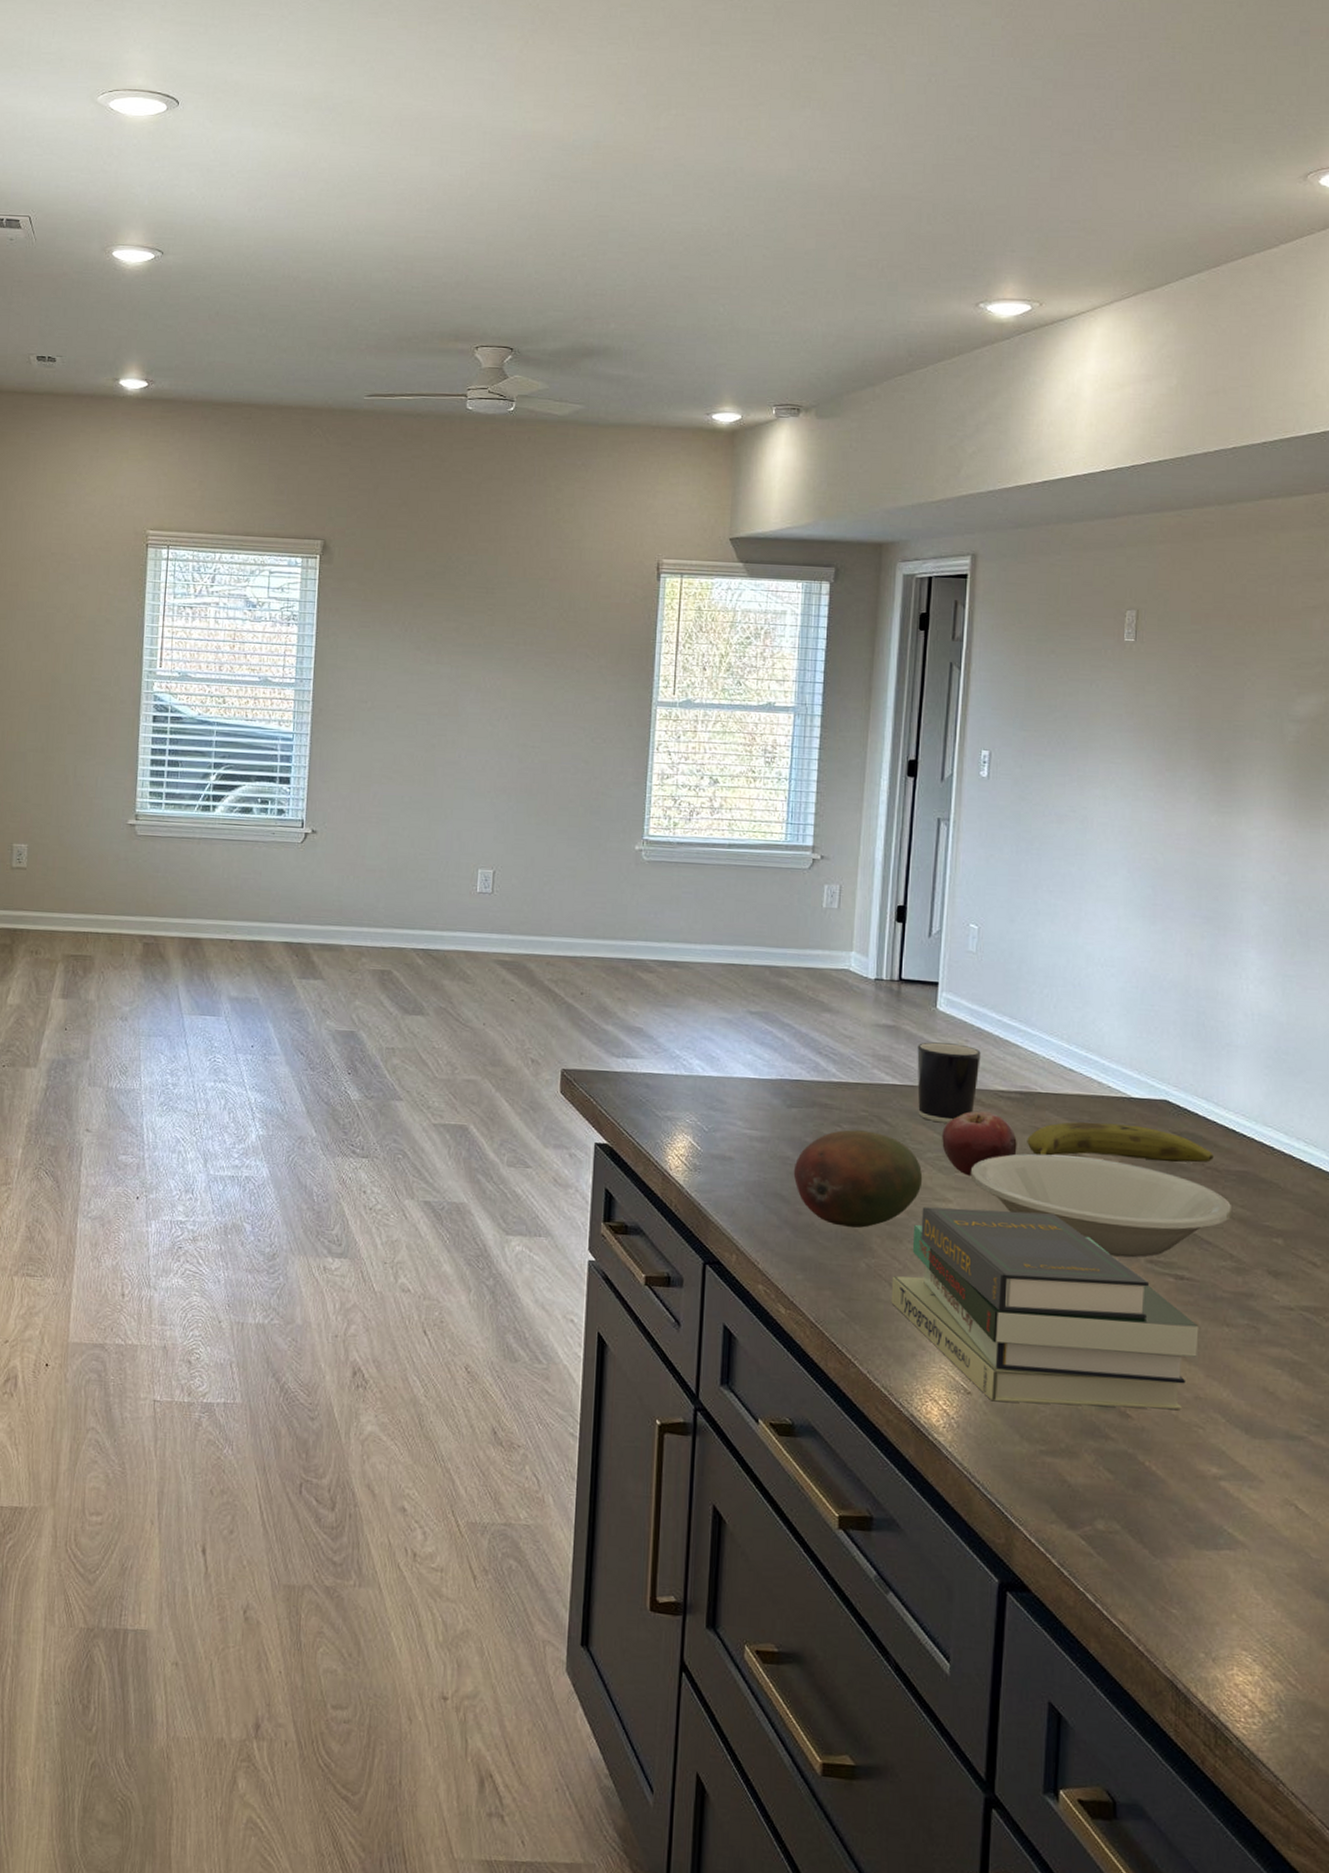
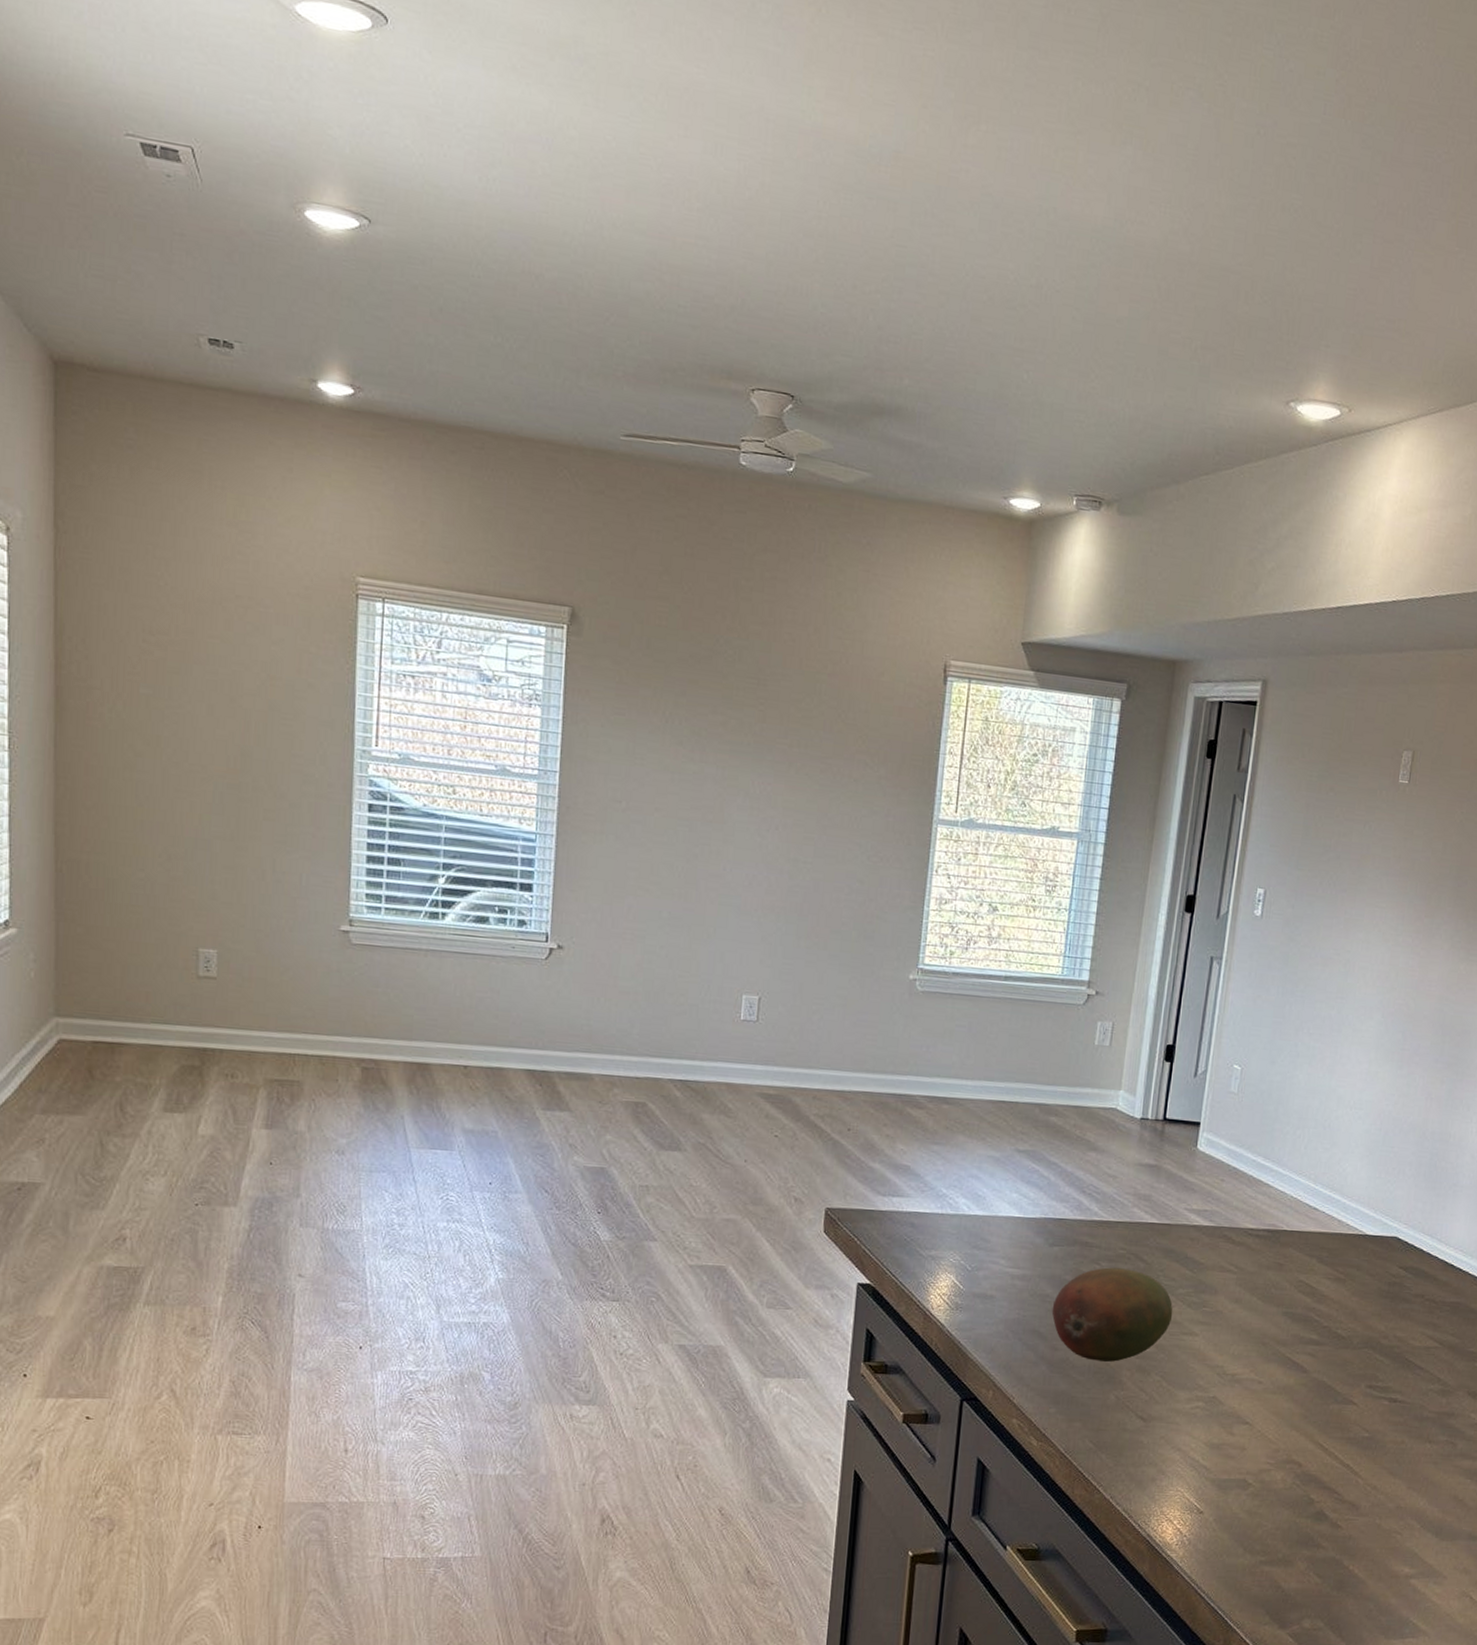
books: present [891,1207,1199,1410] -> none [1136,1340,1406,1519]
mug: present [917,1042,981,1124] -> none [1173,1181,1235,1261]
fruit: present [942,1111,1017,1176] -> none [1193,1248,1262,1310]
bowl: present [970,1153,1233,1258] -> none [1216,1288,1444,1384]
fruit: present [1027,1122,1214,1163] -> none [1270,1258,1433,1295]

